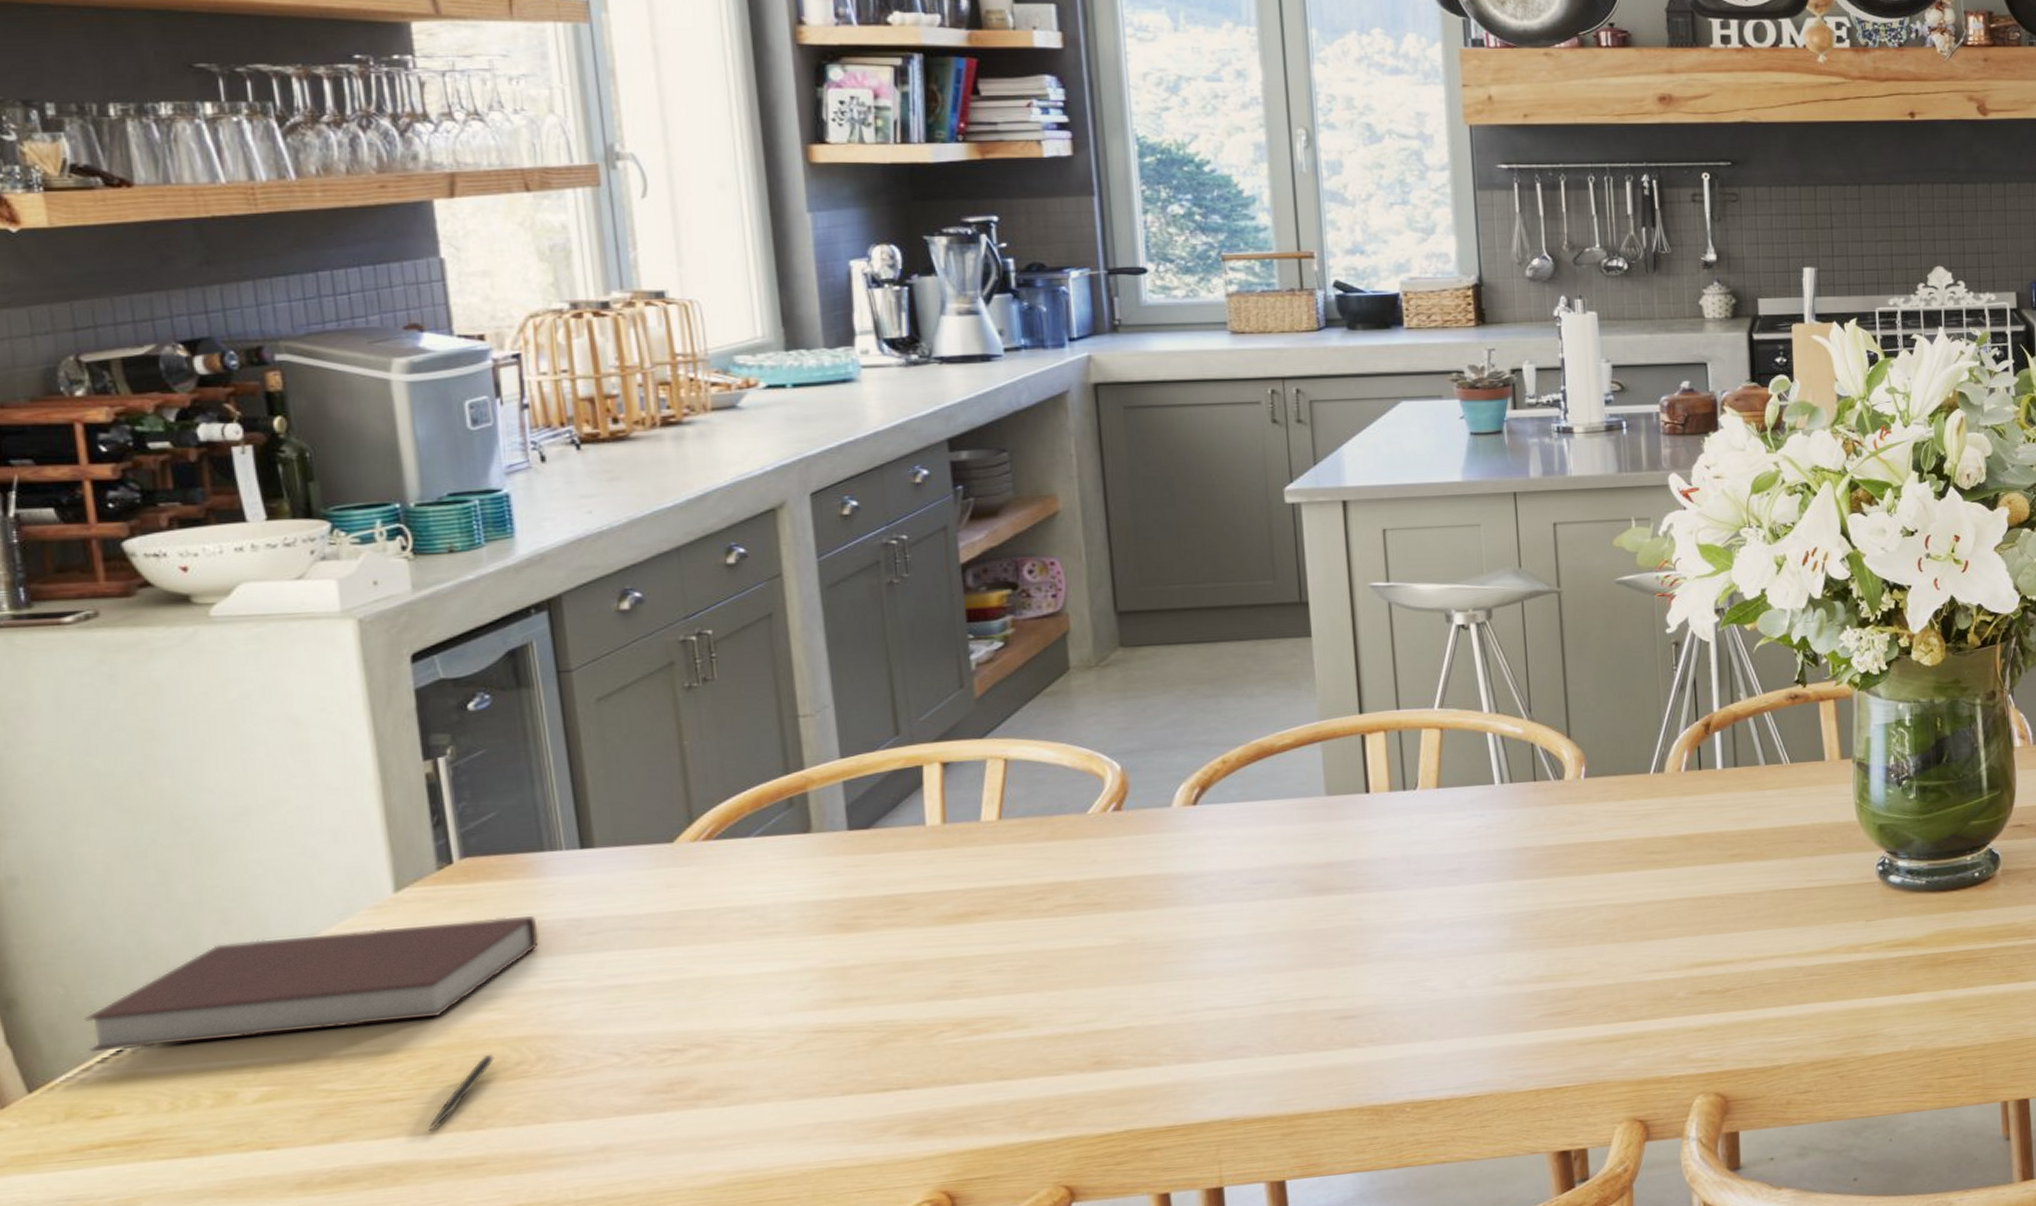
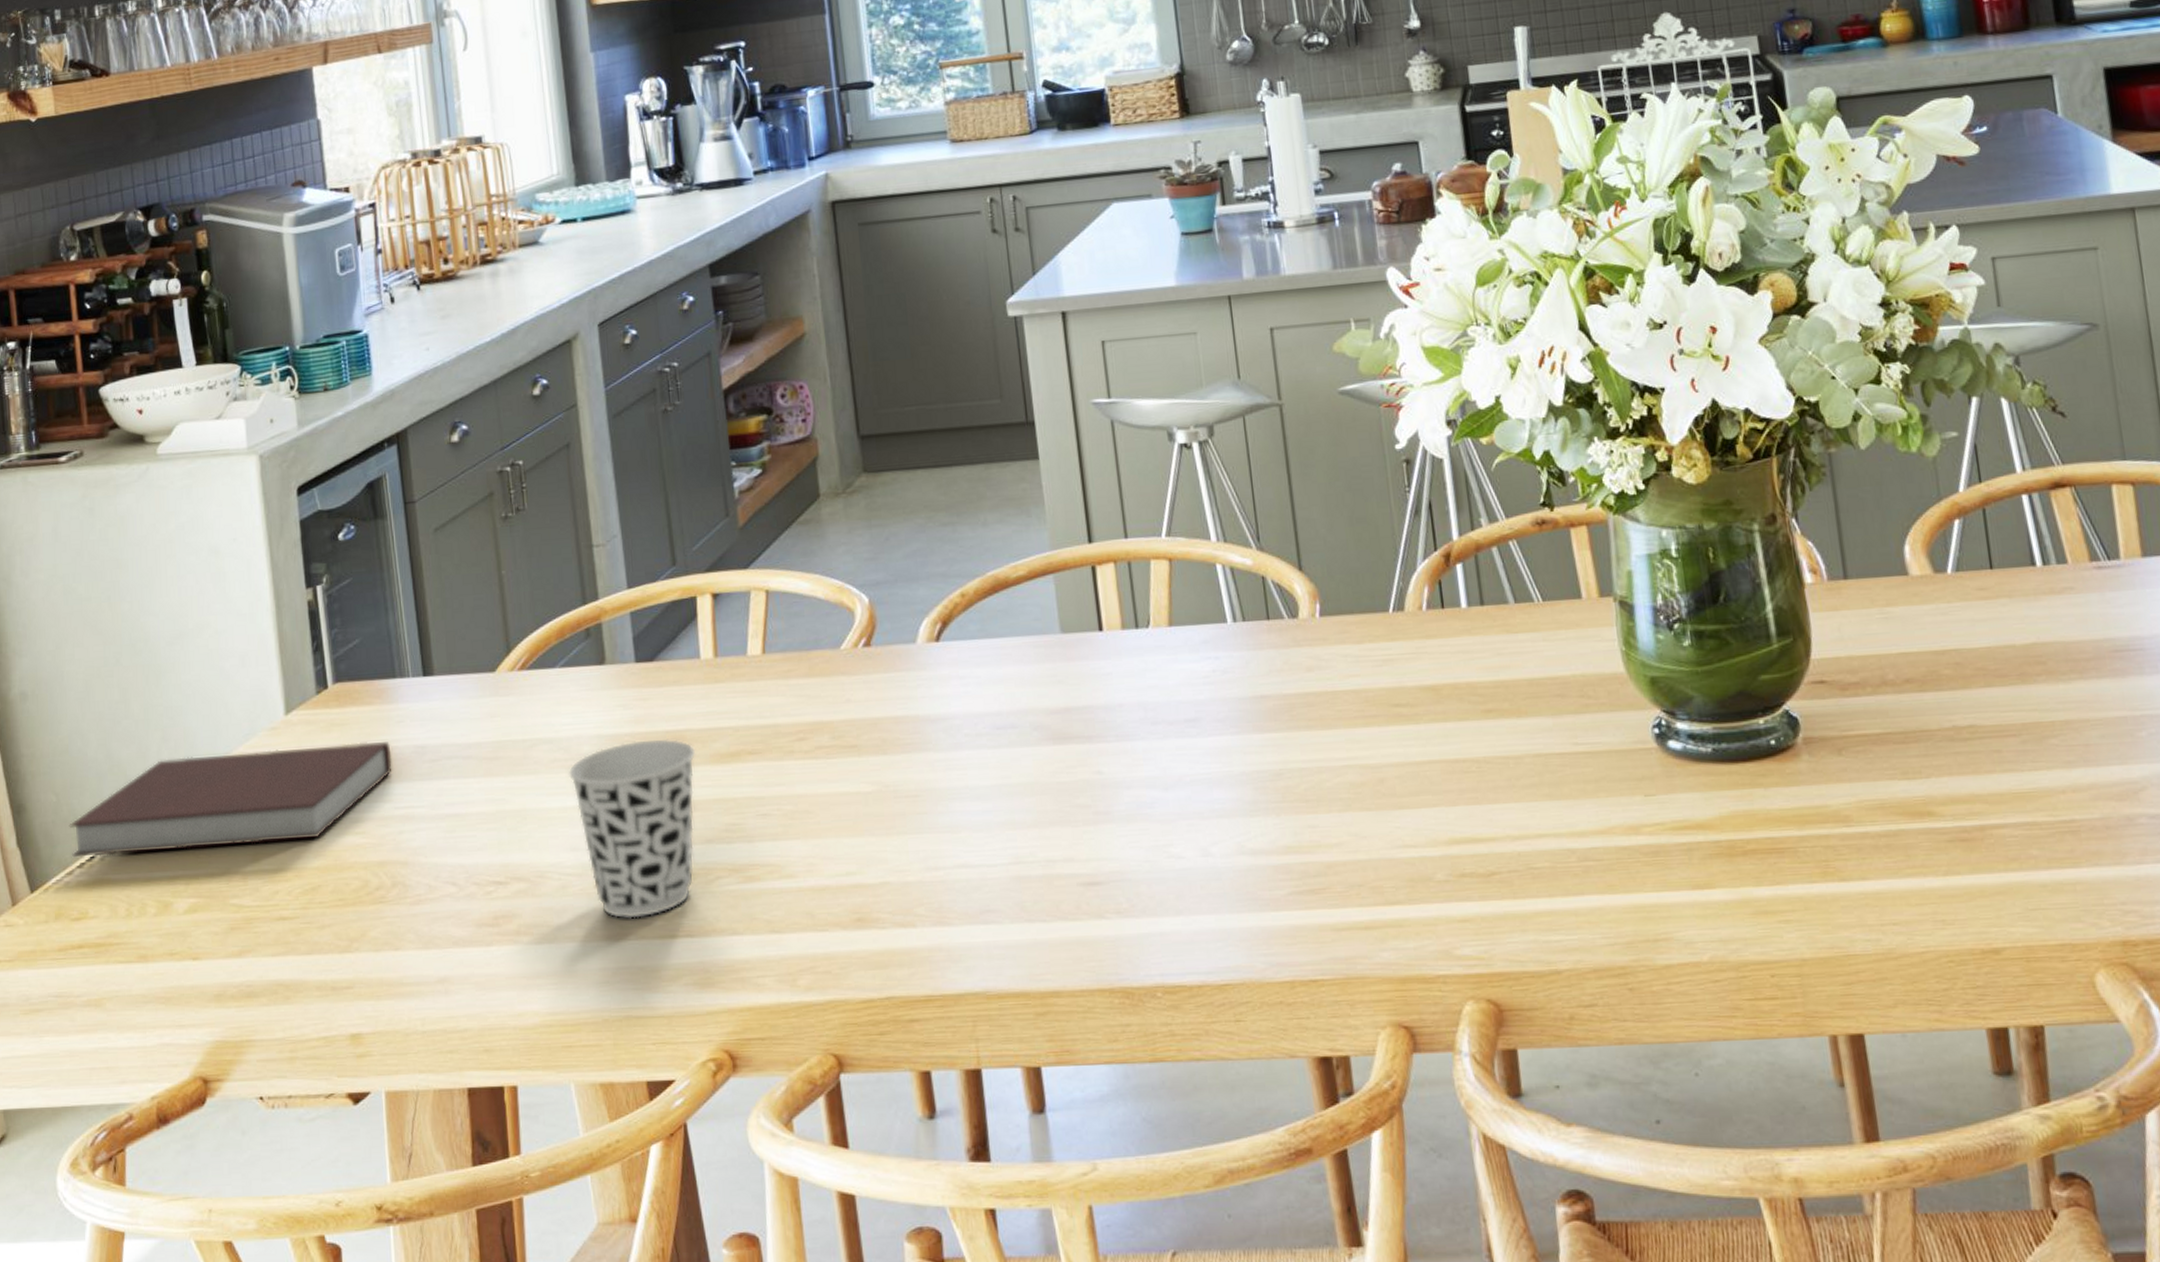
pen: present [428,1053,494,1132] -> none [310,877,359,952]
cup: none [763,903,918,1076] -> present [568,738,696,919]

